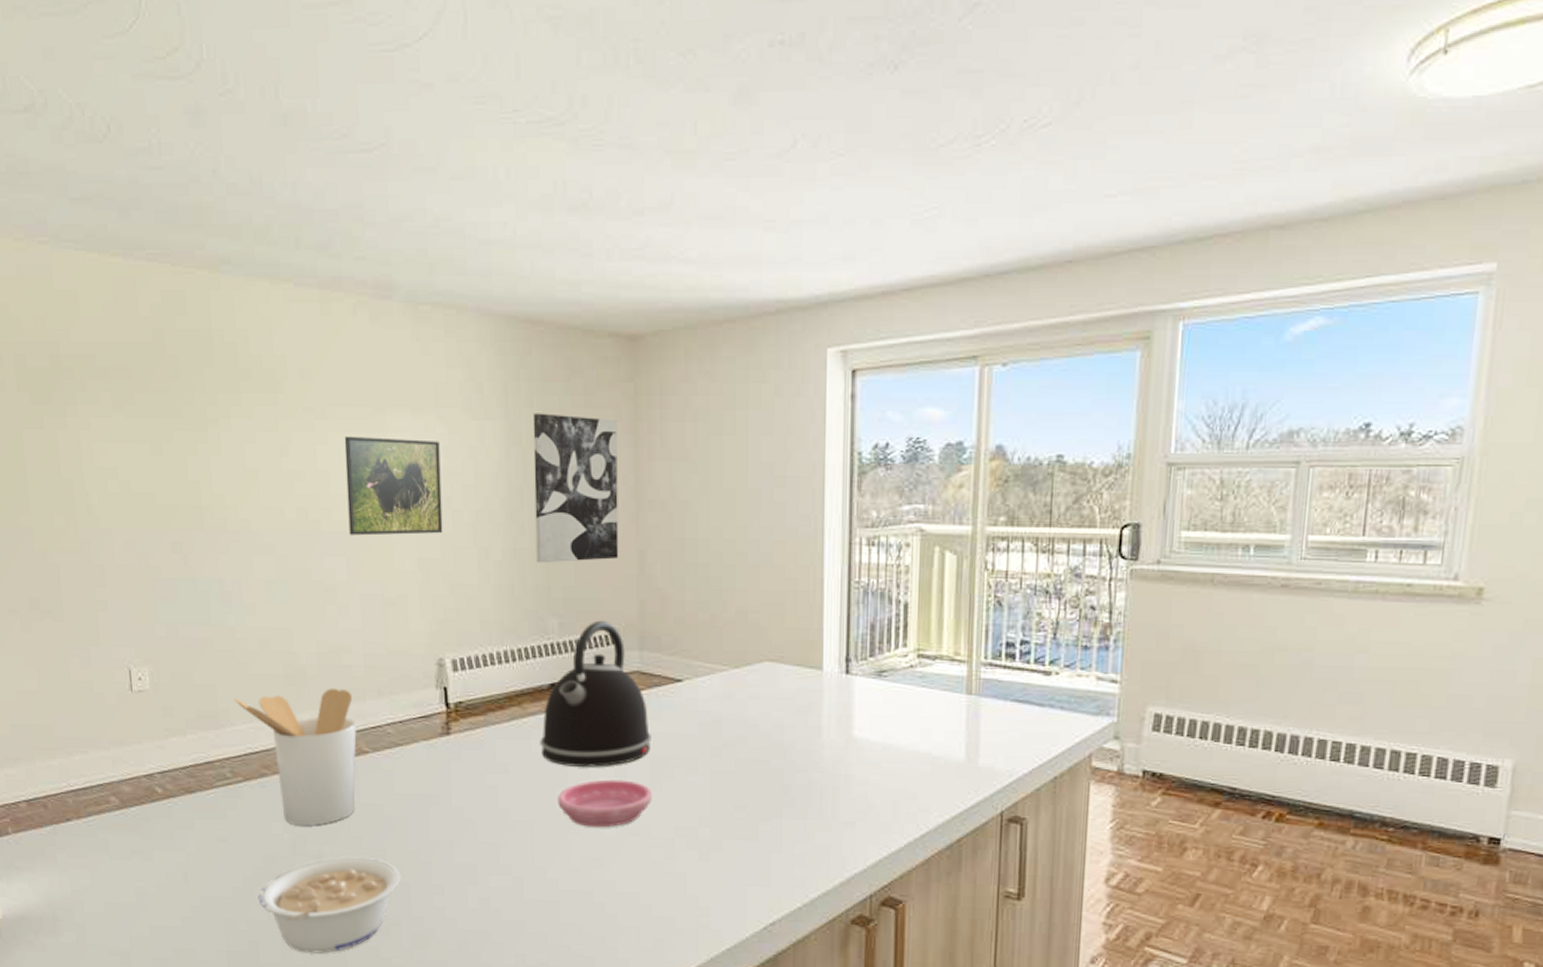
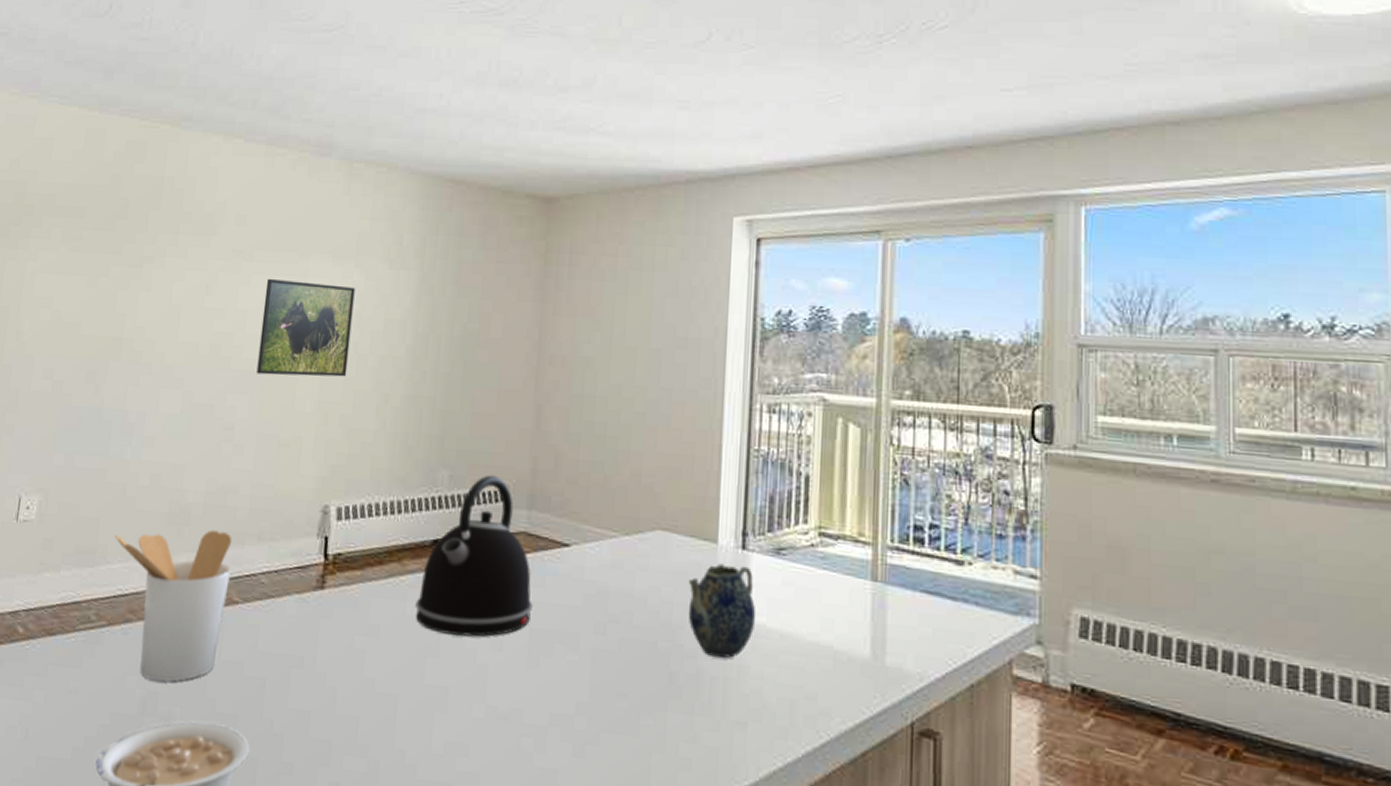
wall art: present [533,413,619,564] -> none [434,265,526,413]
saucer: present [558,779,652,828] -> none [426,651,528,708]
teapot: none [796,688,861,771] -> present [688,563,756,659]

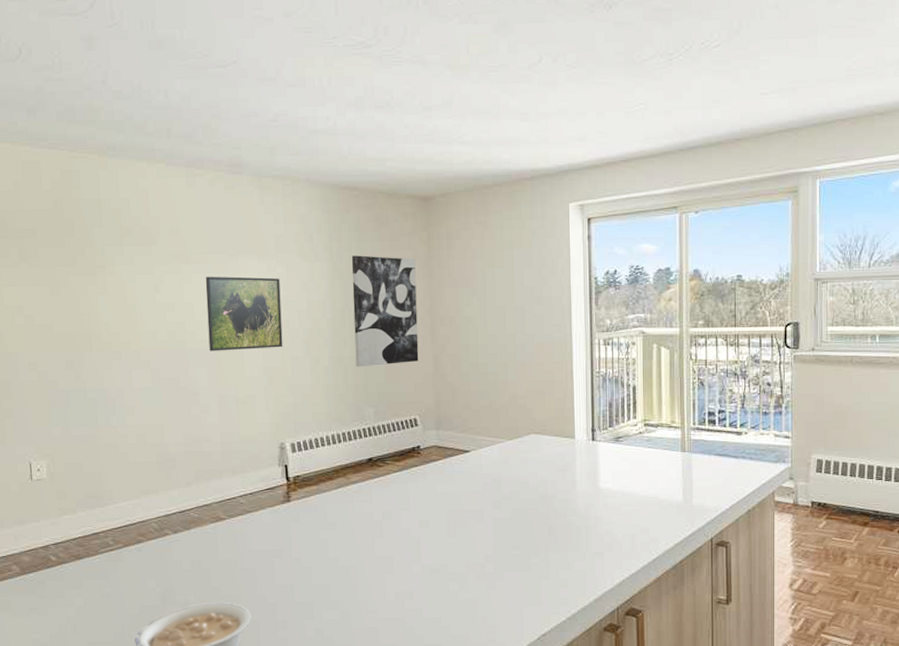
utensil holder: present [115,529,231,682] -> none [116,470,216,581]
kettle: present [415,474,533,637] -> none [361,408,447,522]
wall art: none [434,265,526,413] -> present [351,255,419,367]
teapot: present [688,563,756,659] -> none [556,452,605,514]

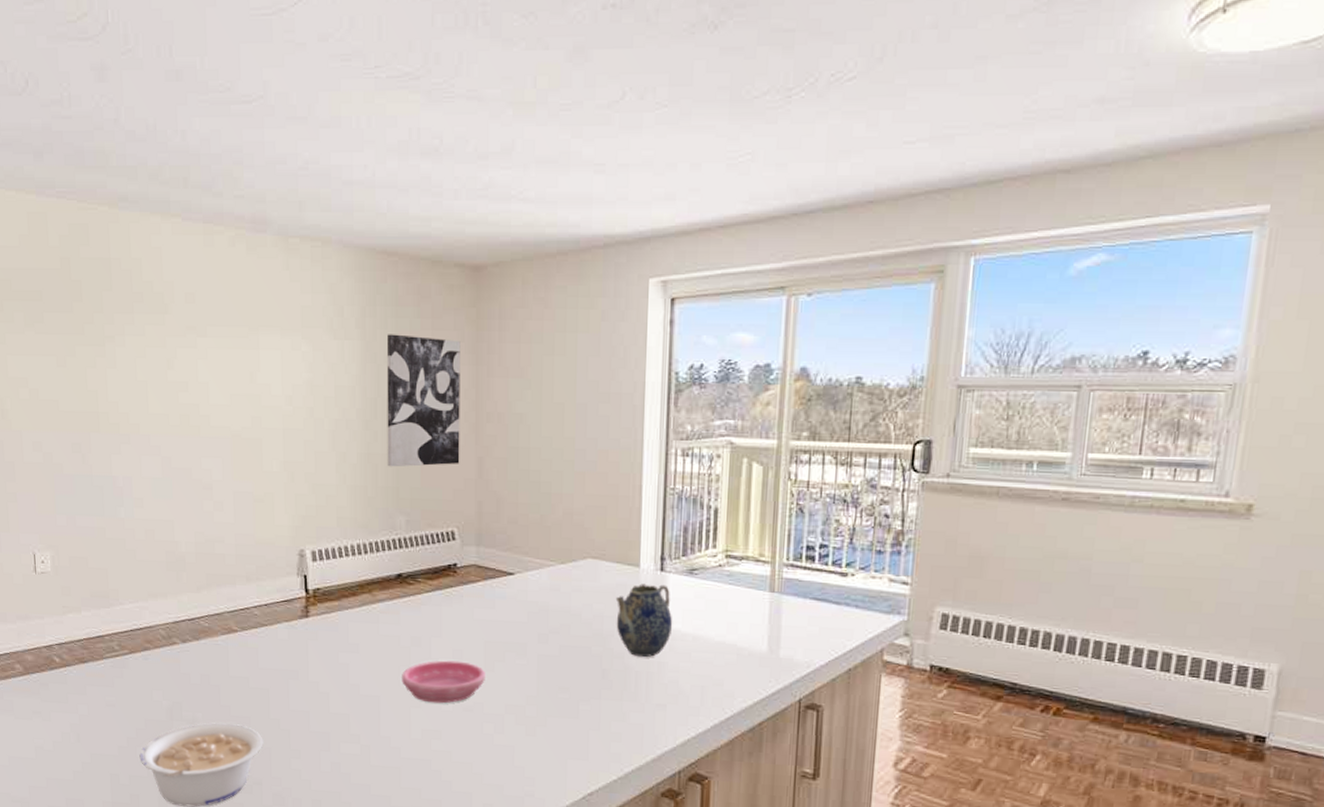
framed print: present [205,276,283,351] -> none [222,352,306,440]
saucer: none [375,530,449,568] -> present [402,660,485,704]
teapot: none [556,452,605,514] -> present [615,583,673,658]

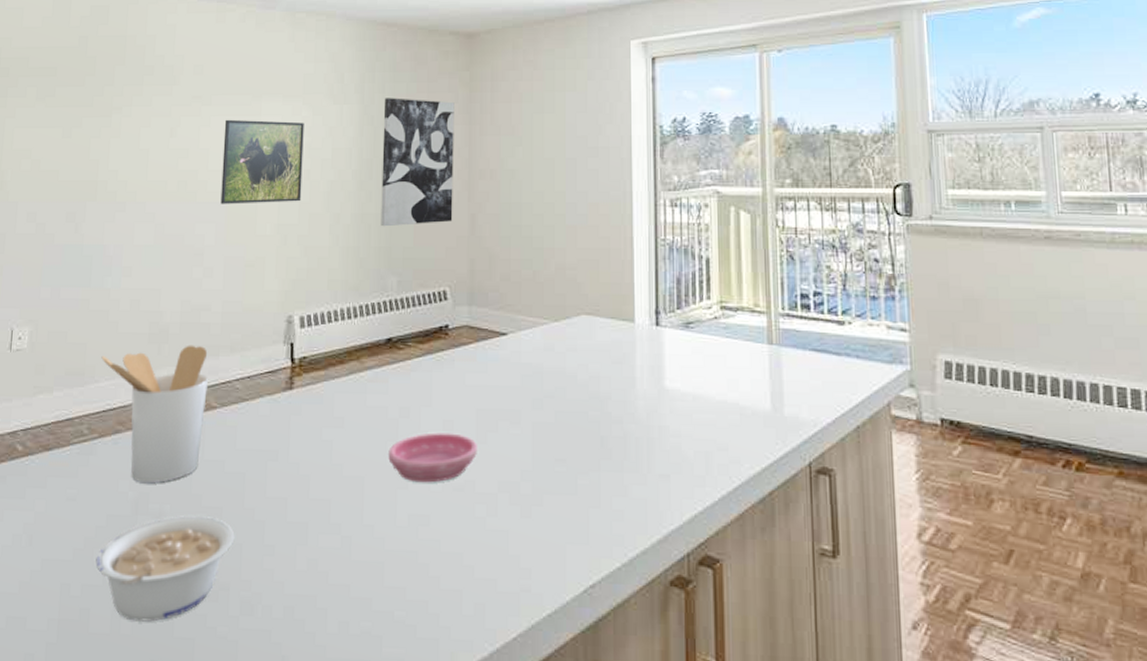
utensil holder: none [123,573,228,695] -> present [101,345,208,484]
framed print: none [222,352,306,440] -> present [220,119,304,204]
teapot: present [615,583,673,658] -> none [611,340,672,422]

